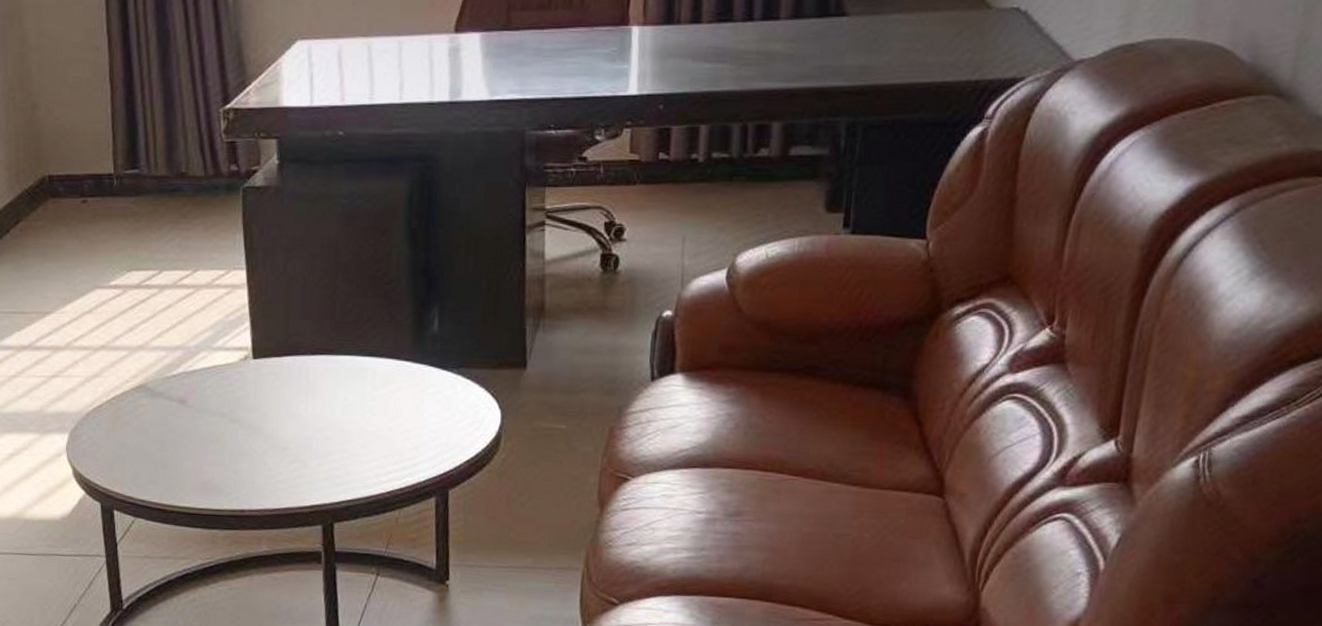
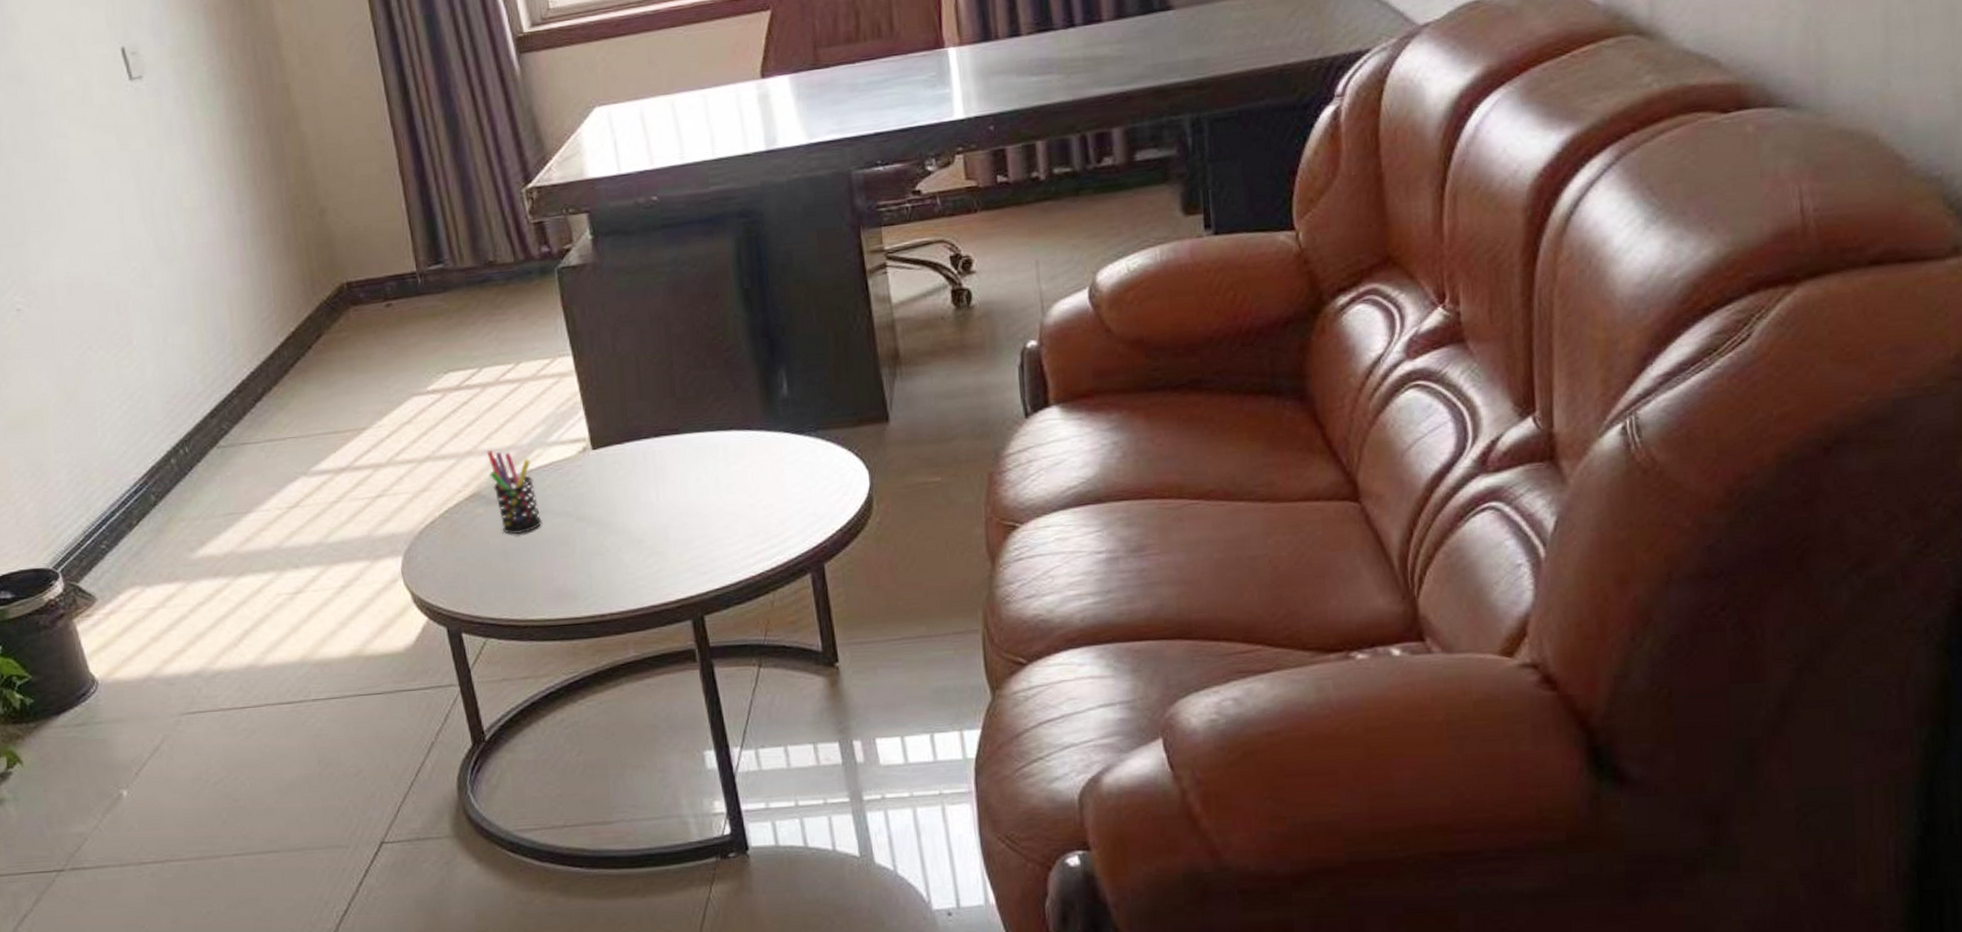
pen holder: none [156,348,200,428] -> present [486,450,543,535]

